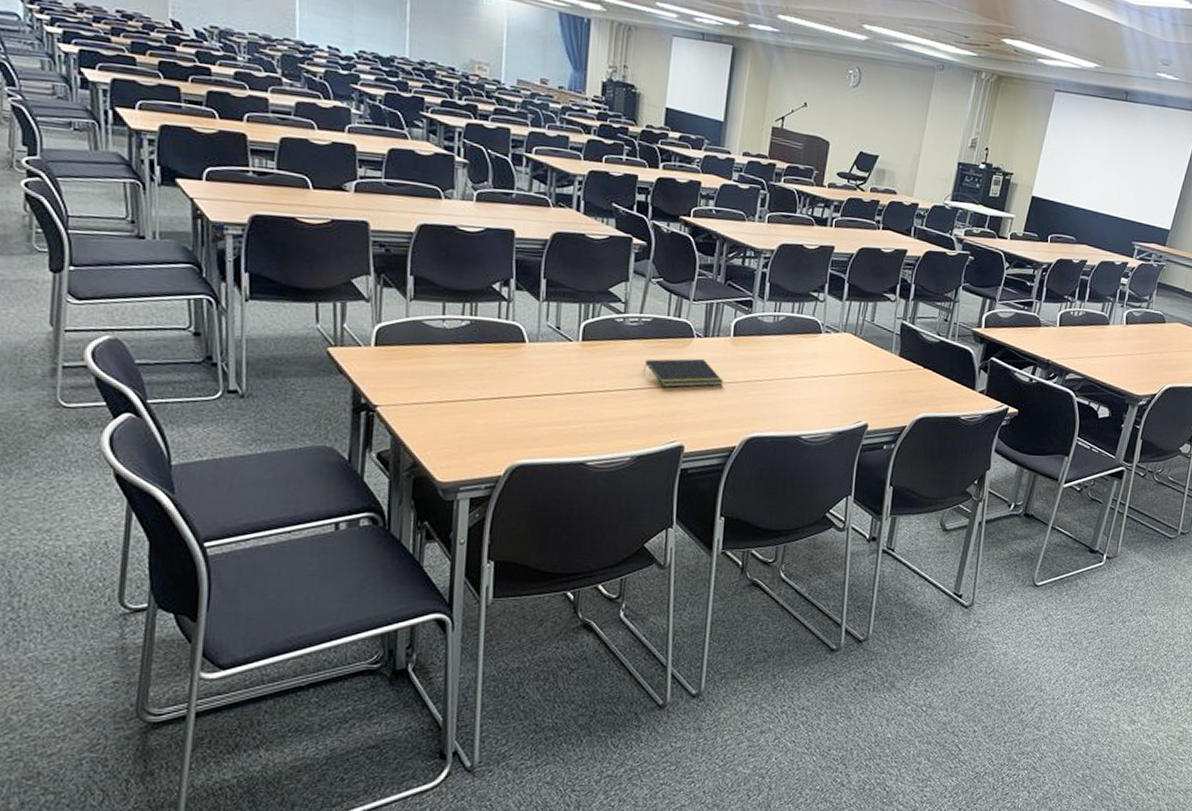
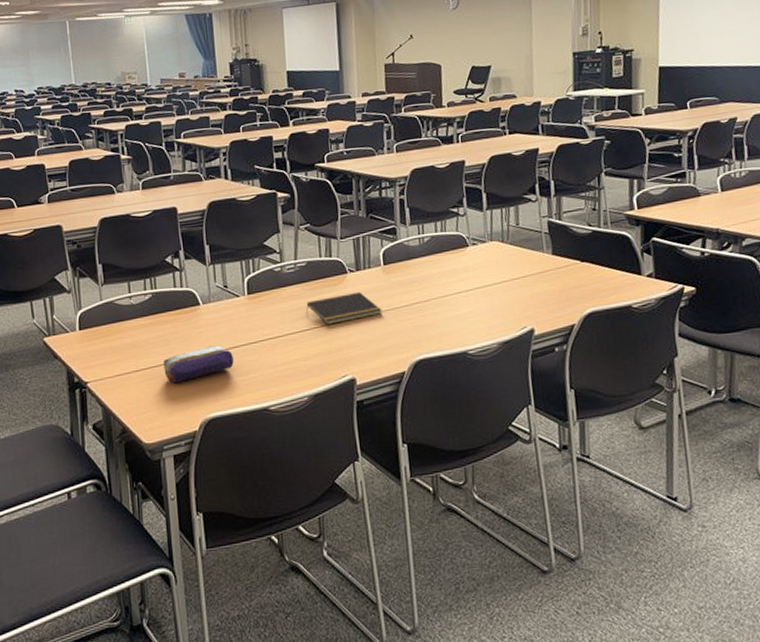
pencil case: none [472,388,555,422] -> present [163,345,234,384]

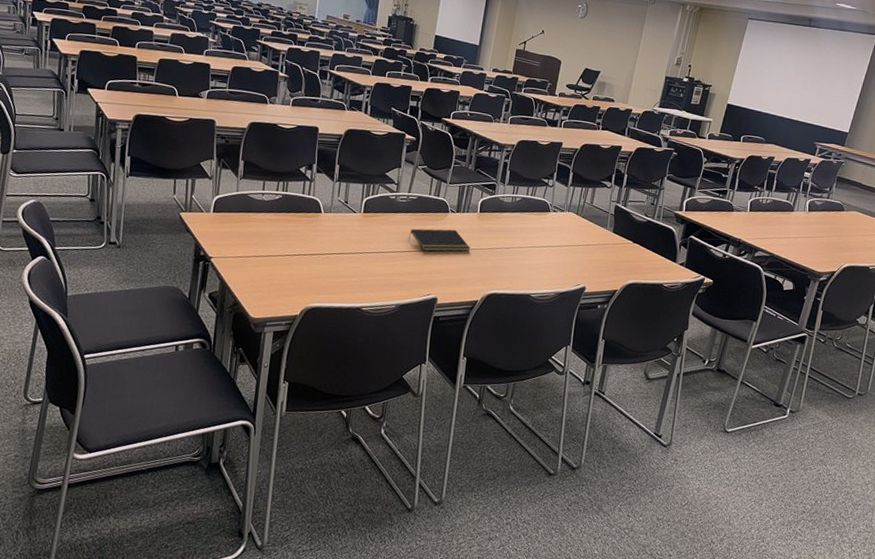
pencil case: present [163,345,234,384] -> none [280,248,341,273]

